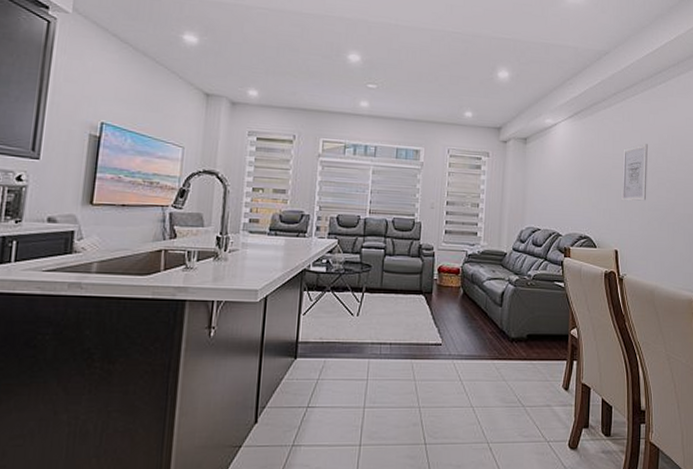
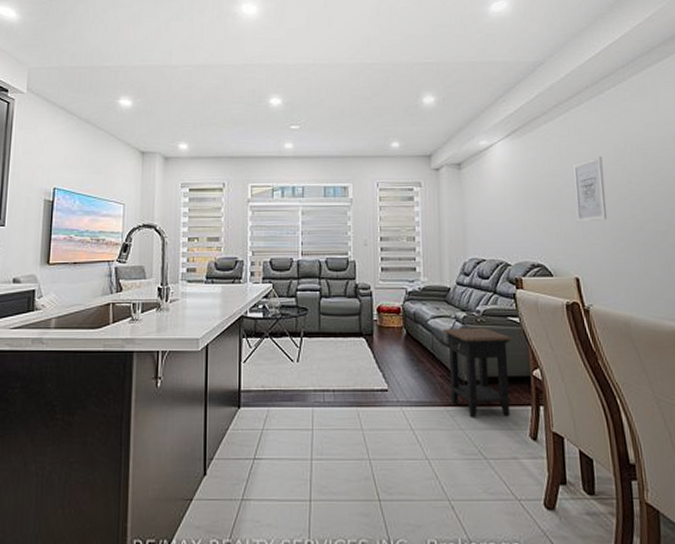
side table: none [496,289,557,371] -> present [443,327,514,418]

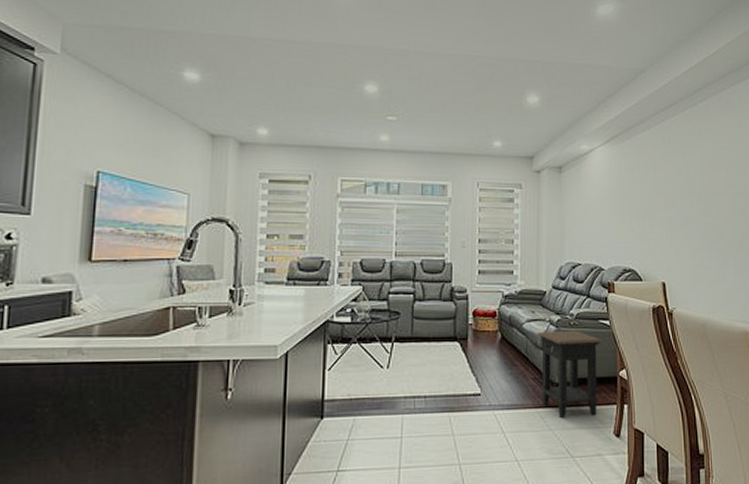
wall art: present [572,156,607,223] -> none [665,167,693,231]

